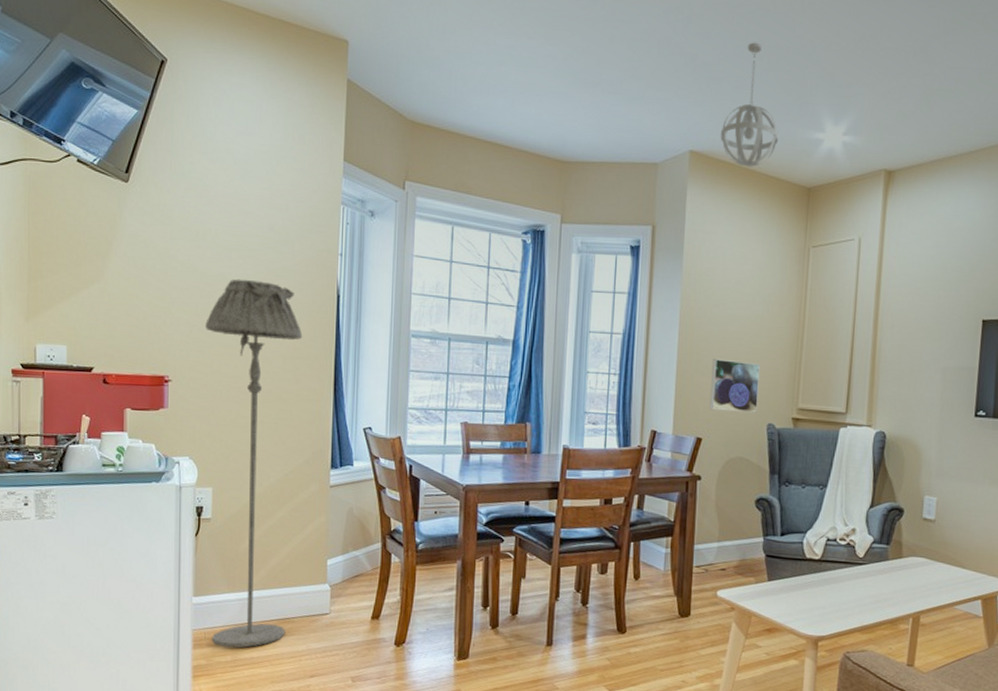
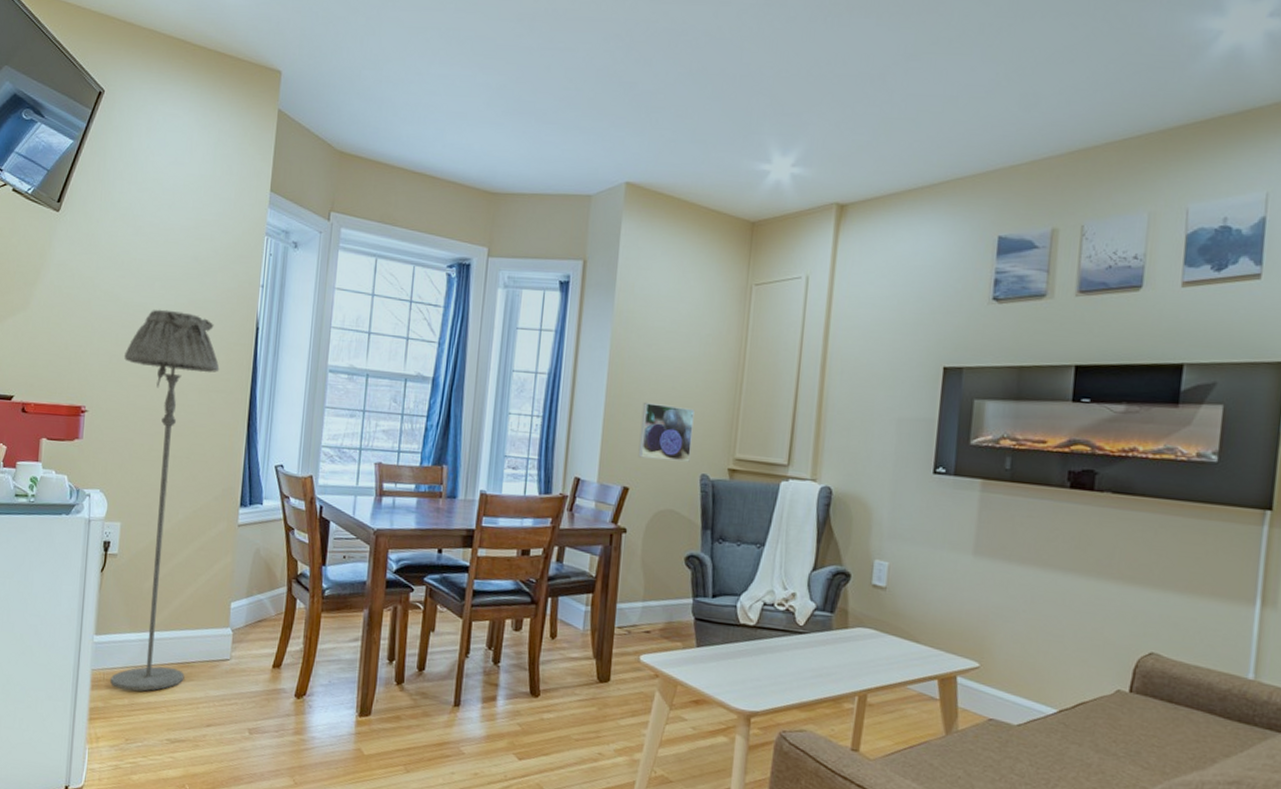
pendant light: present [720,42,779,167] -> none [658,69,722,200]

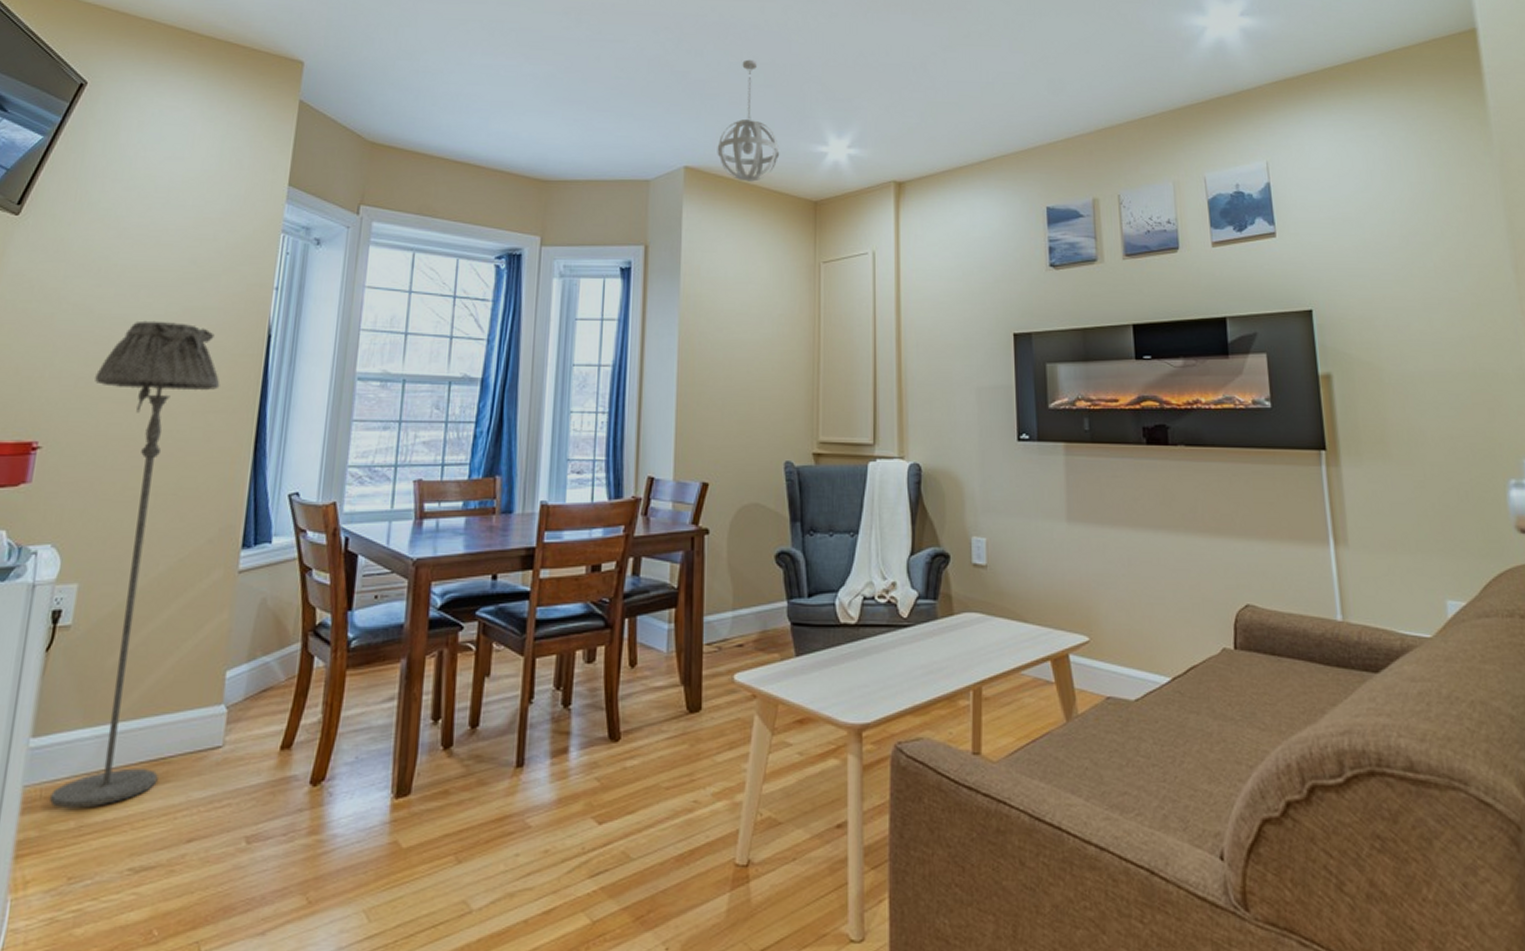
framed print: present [638,402,695,462] -> none [716,388,773,450]
pendant light: none [658,69,722,200] -> present [717,59,780,182]

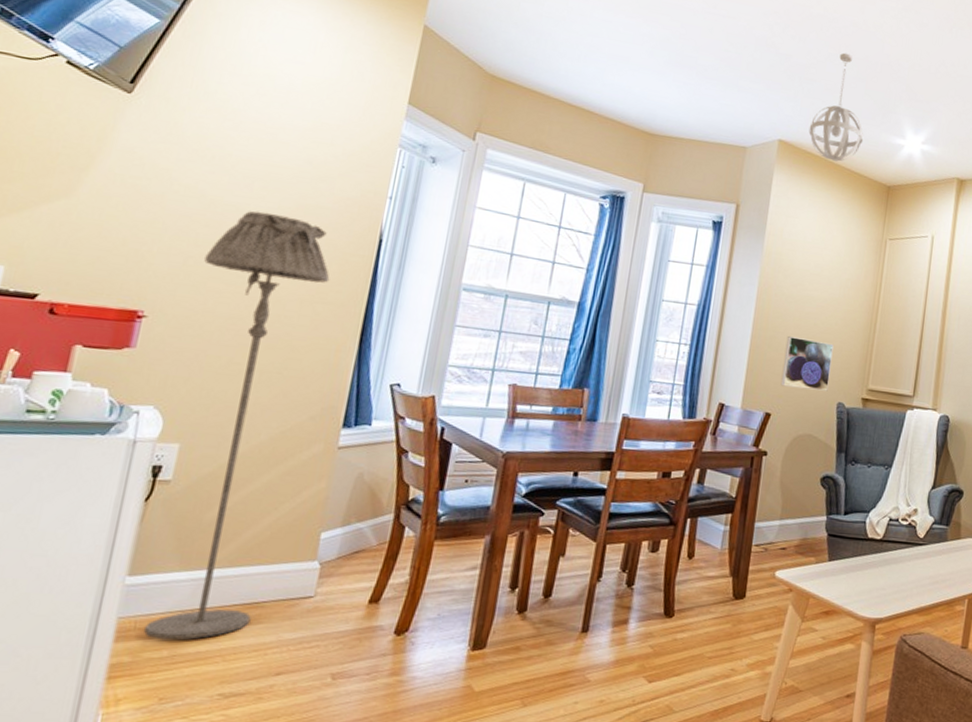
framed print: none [716,388,773,450] -> present [780,335,834,391]

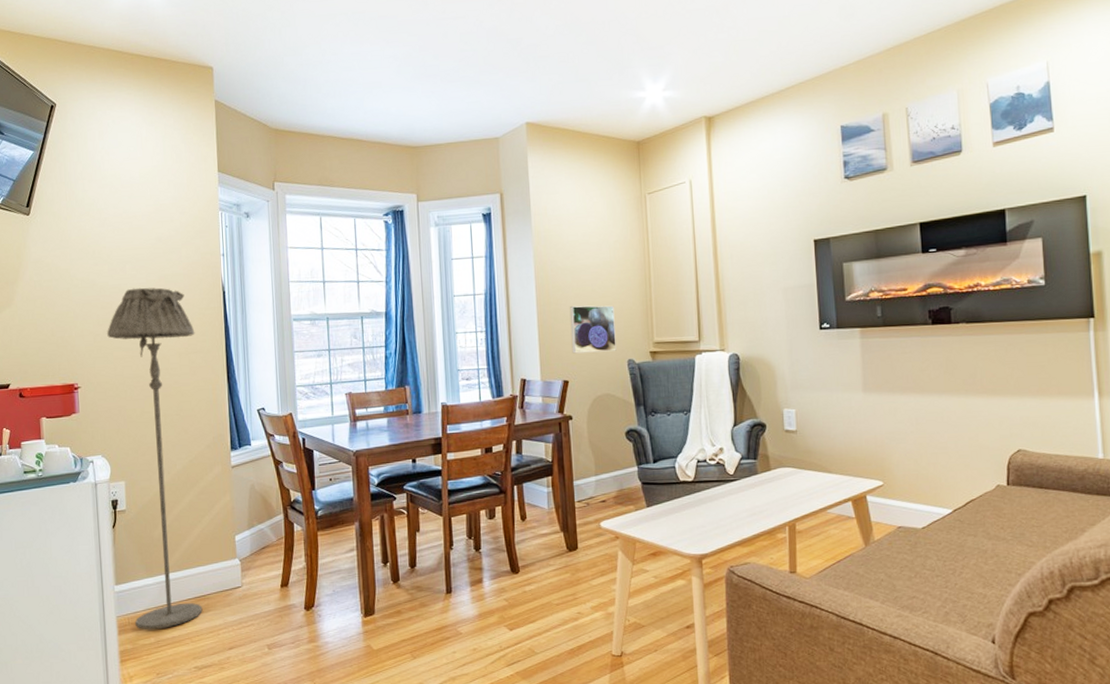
pendant light: present [808,52,864,162] -> none [551,20,605,130]

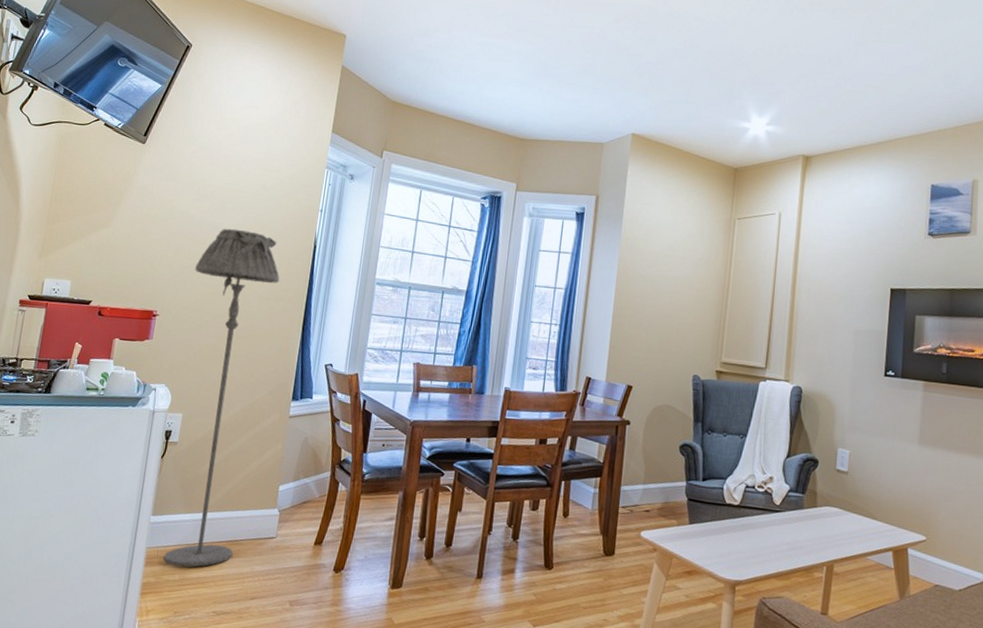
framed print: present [569,305,617,354] -> none [640,313,688,365]

